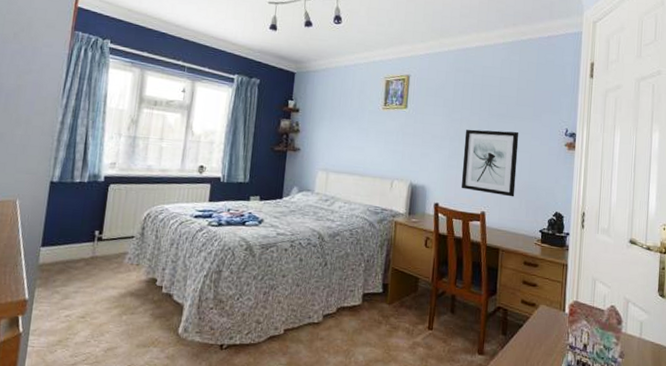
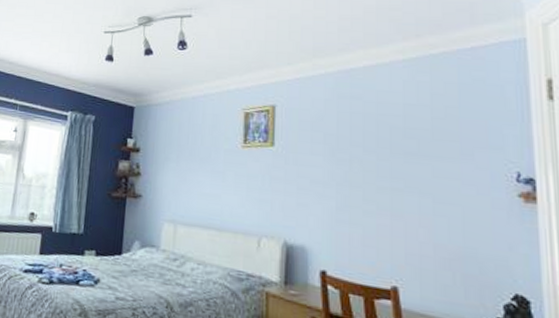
wall art: present [461,129,519,197] -> none [357,172,443,268]

